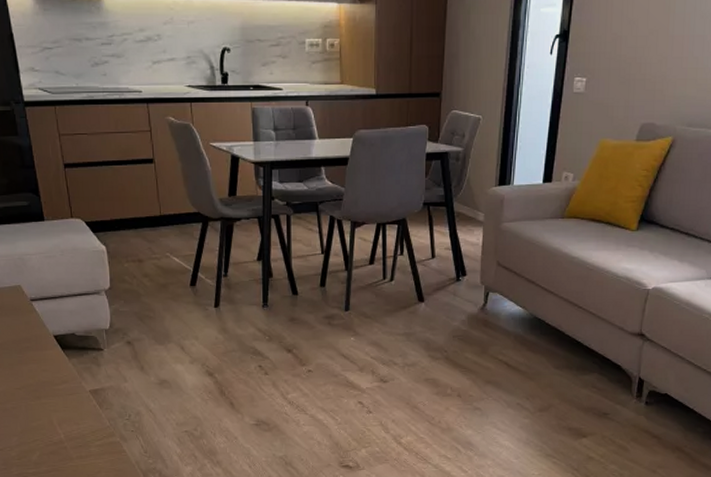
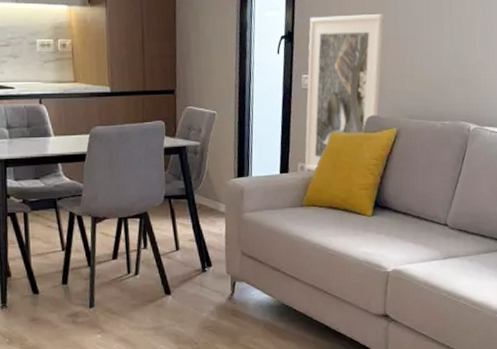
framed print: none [569,9,670,181] -> present [304,13,384,171]

